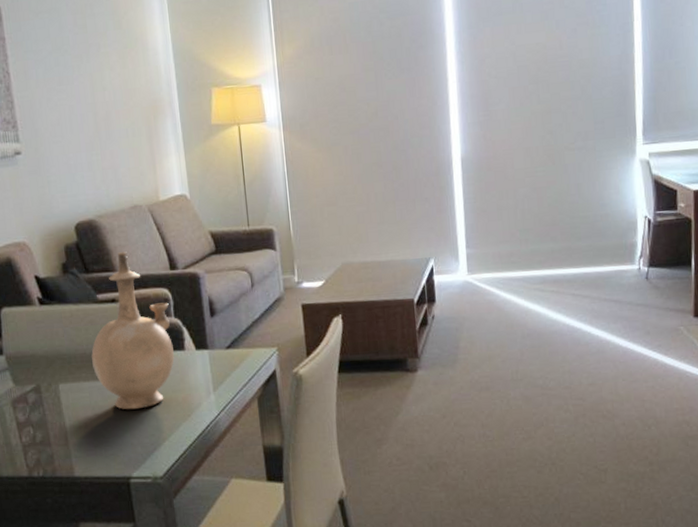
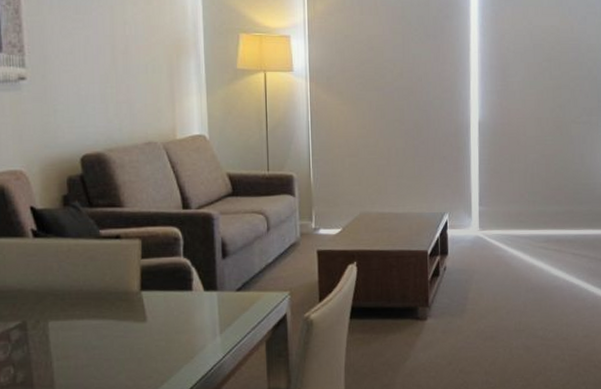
vase: present [91,252,174,410] -> none [88,188,180,351]

